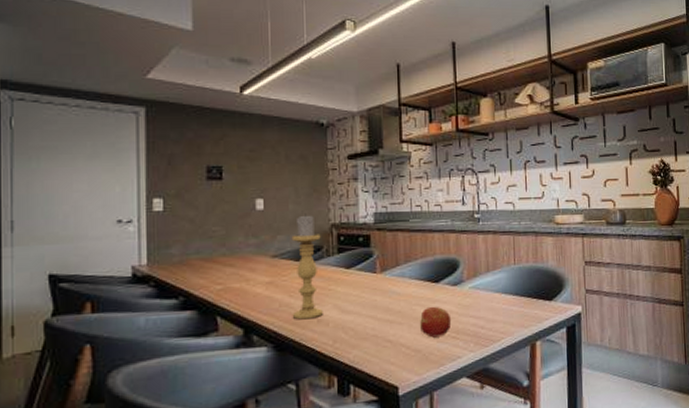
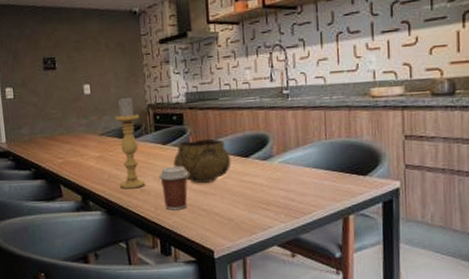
coffee cup: none [339,292,374,343] -> present [159,165,189,210]
decorative bowl: none [357,262,421,312] -> present [173,138,232,184]
apple: present [420,306,452,338] -> none [232,179,262,208]

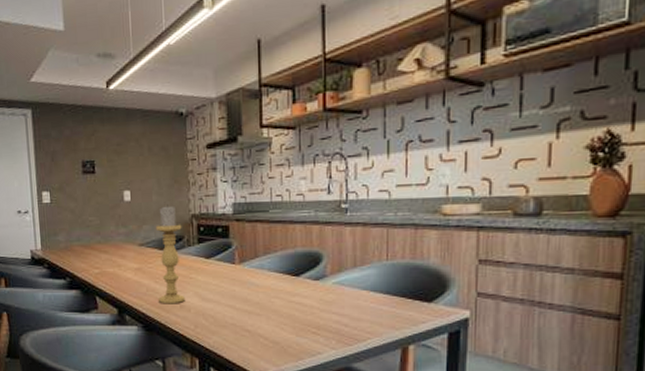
coffee cup: present [159,165,189,210] -> none [200,282,233,329]
decorative bowl: present [173,138,232,184] -> none [216,254,280,303]

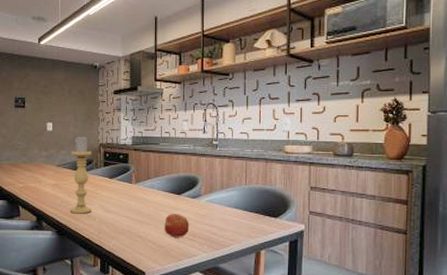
apple: none [279,300,312,331] -> present [164,213,190,238]

